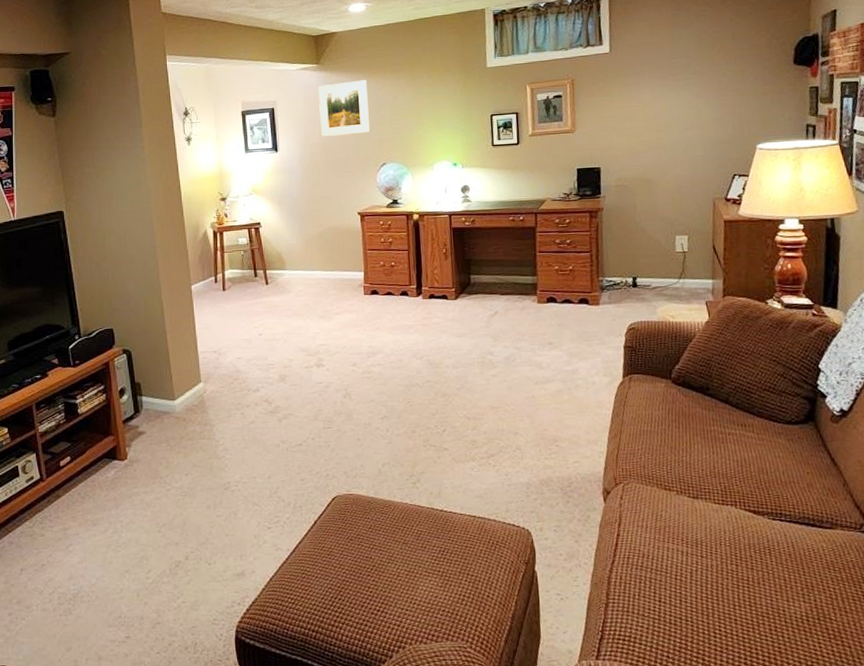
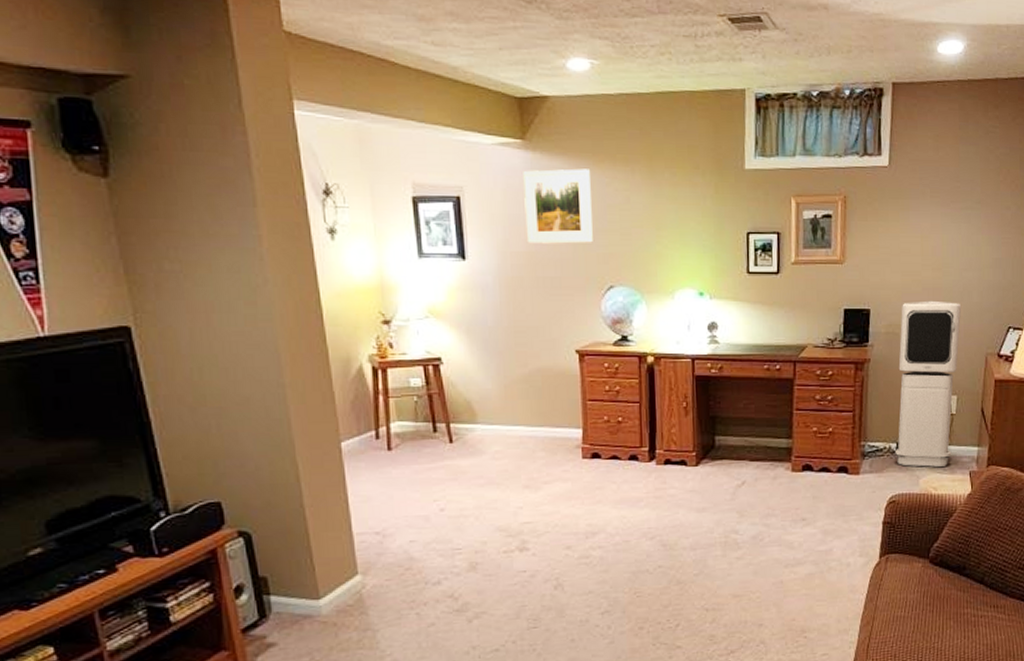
air purifier: none [629,156,687,298] -> present [894,300,961,467]

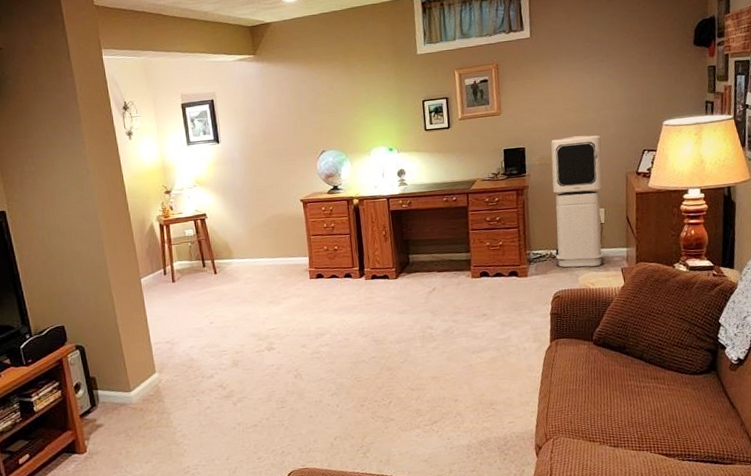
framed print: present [523,168,593,244] -> none [256,69,308,127]

